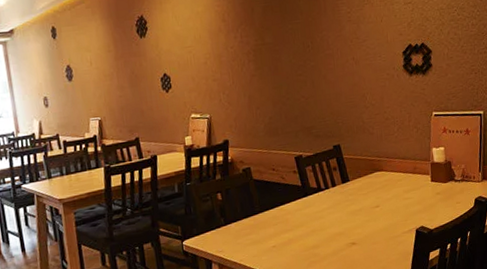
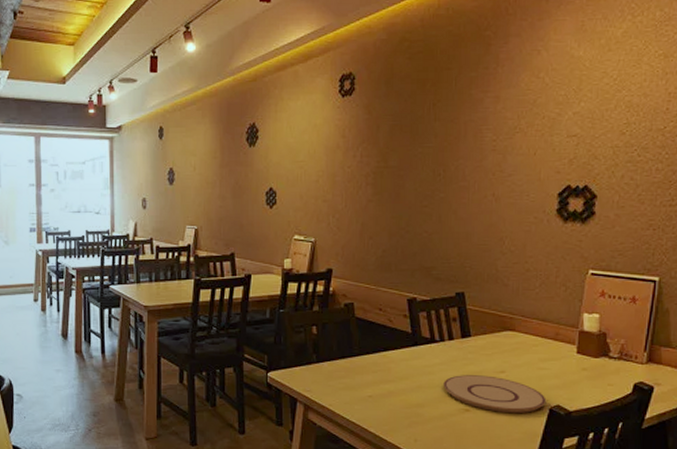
plate: none [332,211,413,241] -> present [443,375,547,414]

